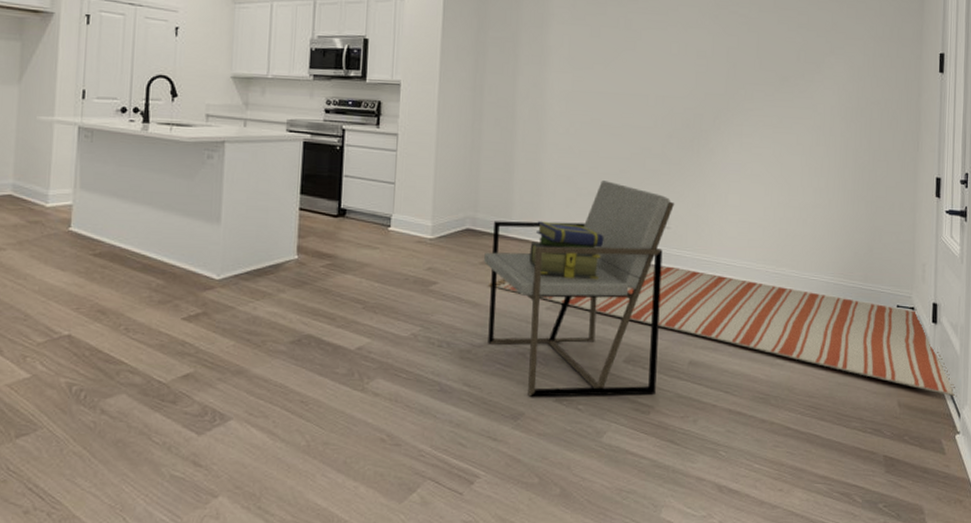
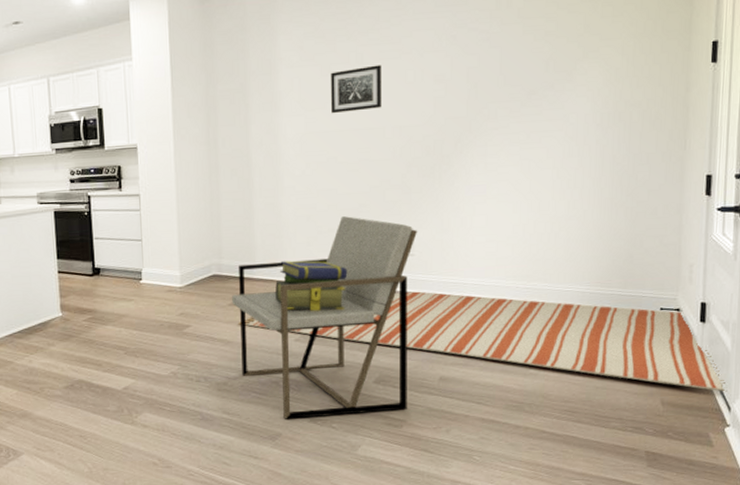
wall art: none [598,33,648,76] -> present [331,65,382,114]

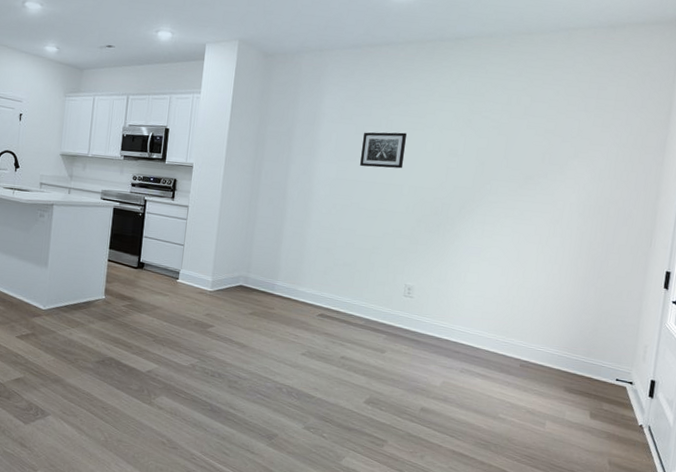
armchair: present [232,216,418,419] -> none [251,254,419,432]
rug: present [238,291,728,392] -> none [255,326,667,462]
stack of books: present [275,260,348,312] -> none [290,283,355,335]

